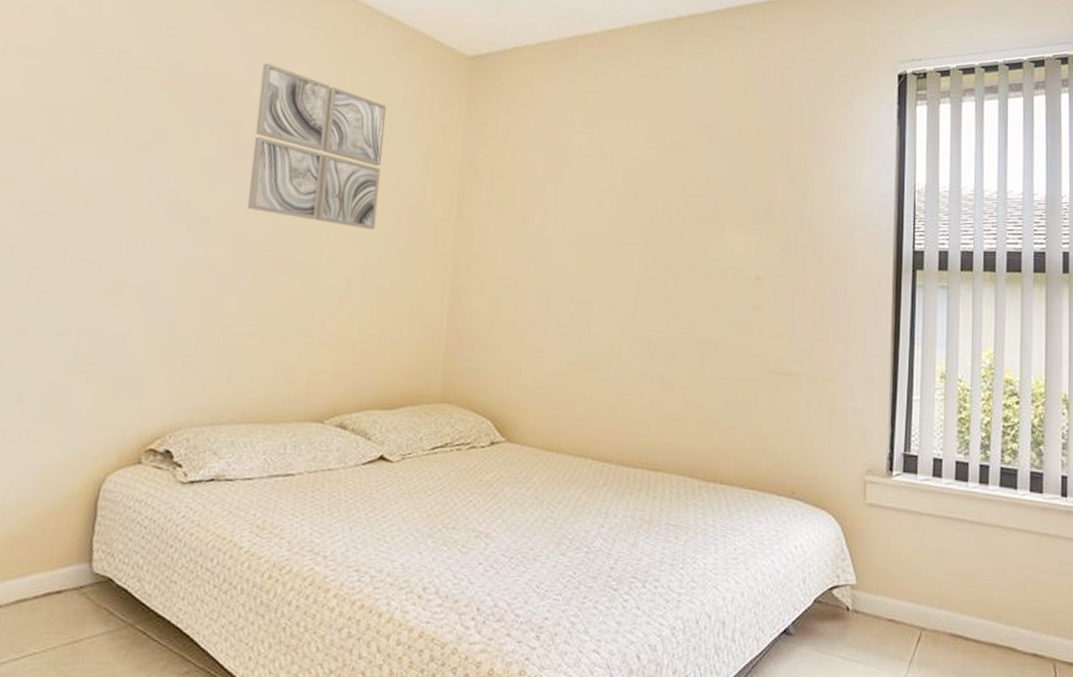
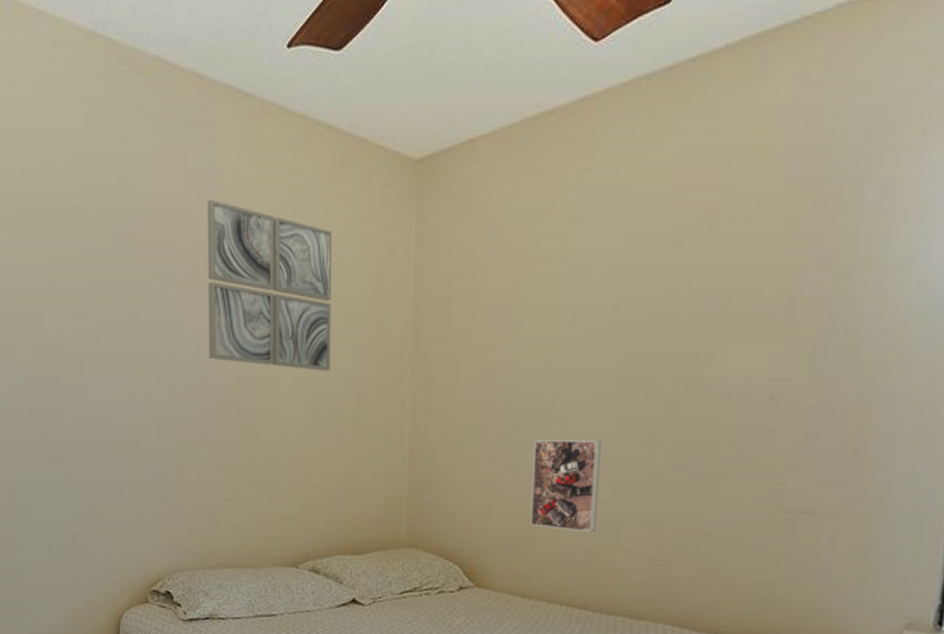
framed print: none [560,304,623,389] -> present [530,440,601,532]

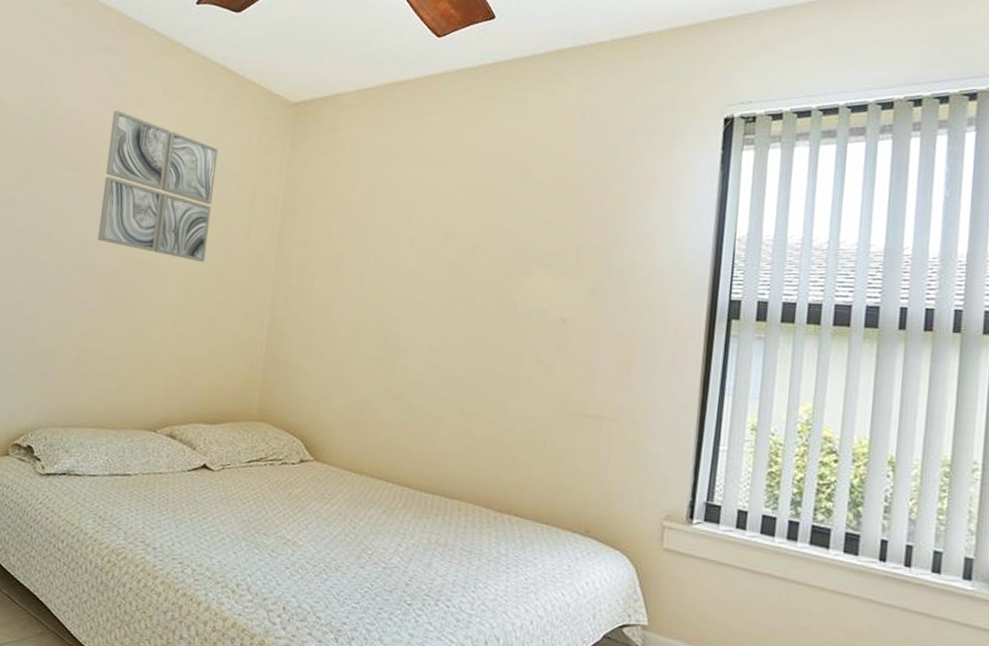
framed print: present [530,440,601,532] -> none [365,337,428,420]

